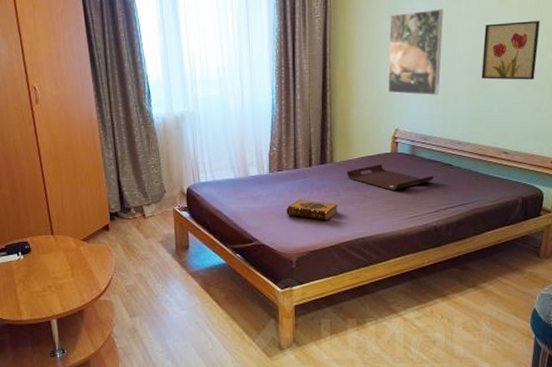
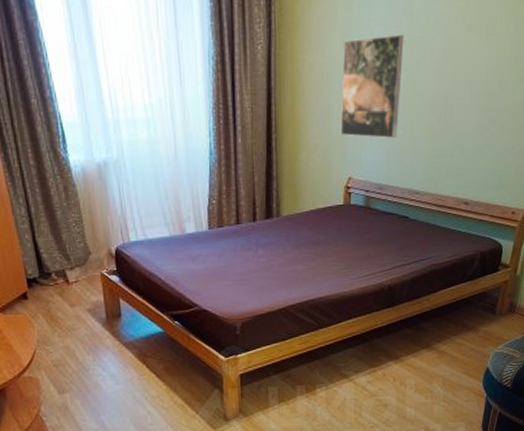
hardback book: present [286,199,338,221] -> none [229,259,285,282]
serving tray: present [346,163,435,191] -> none [294,217,390,247]
wall art: present [481,20,540,80] -> none [443,49,509,121]

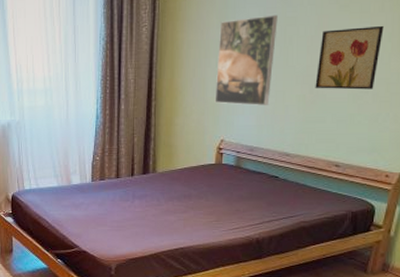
wall art: none [443,49,509,121] -> present [315,25,384,90]

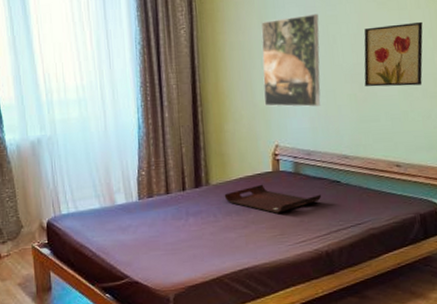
serving tray: none [168,174,259,202] -> present [224,184,322,213]

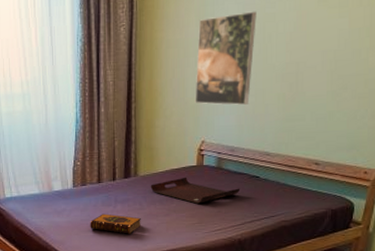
hardback book: none [160,228,217,251] -> present [90,214,141,234]
wall art: present [364,21,423,87] -> none [294,20,362,87]

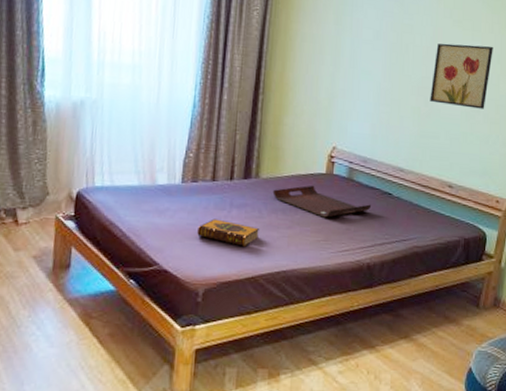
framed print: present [195,11,257,105] -> none [328,18,395,114]
wall art: none [294,20,362,87] -> present [430,43,493,109]

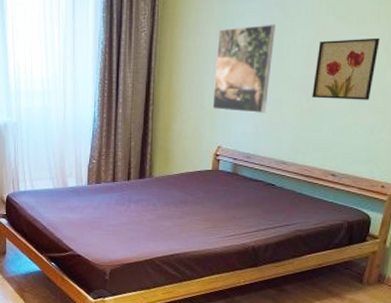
hardback book: present [197,218,259,247] -> none [103,212,154,235]
serving tray: present [272,185,372,218] -> none [165,180,256,208]
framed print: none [328,18,395,114] -> present [212,24,276,113]

